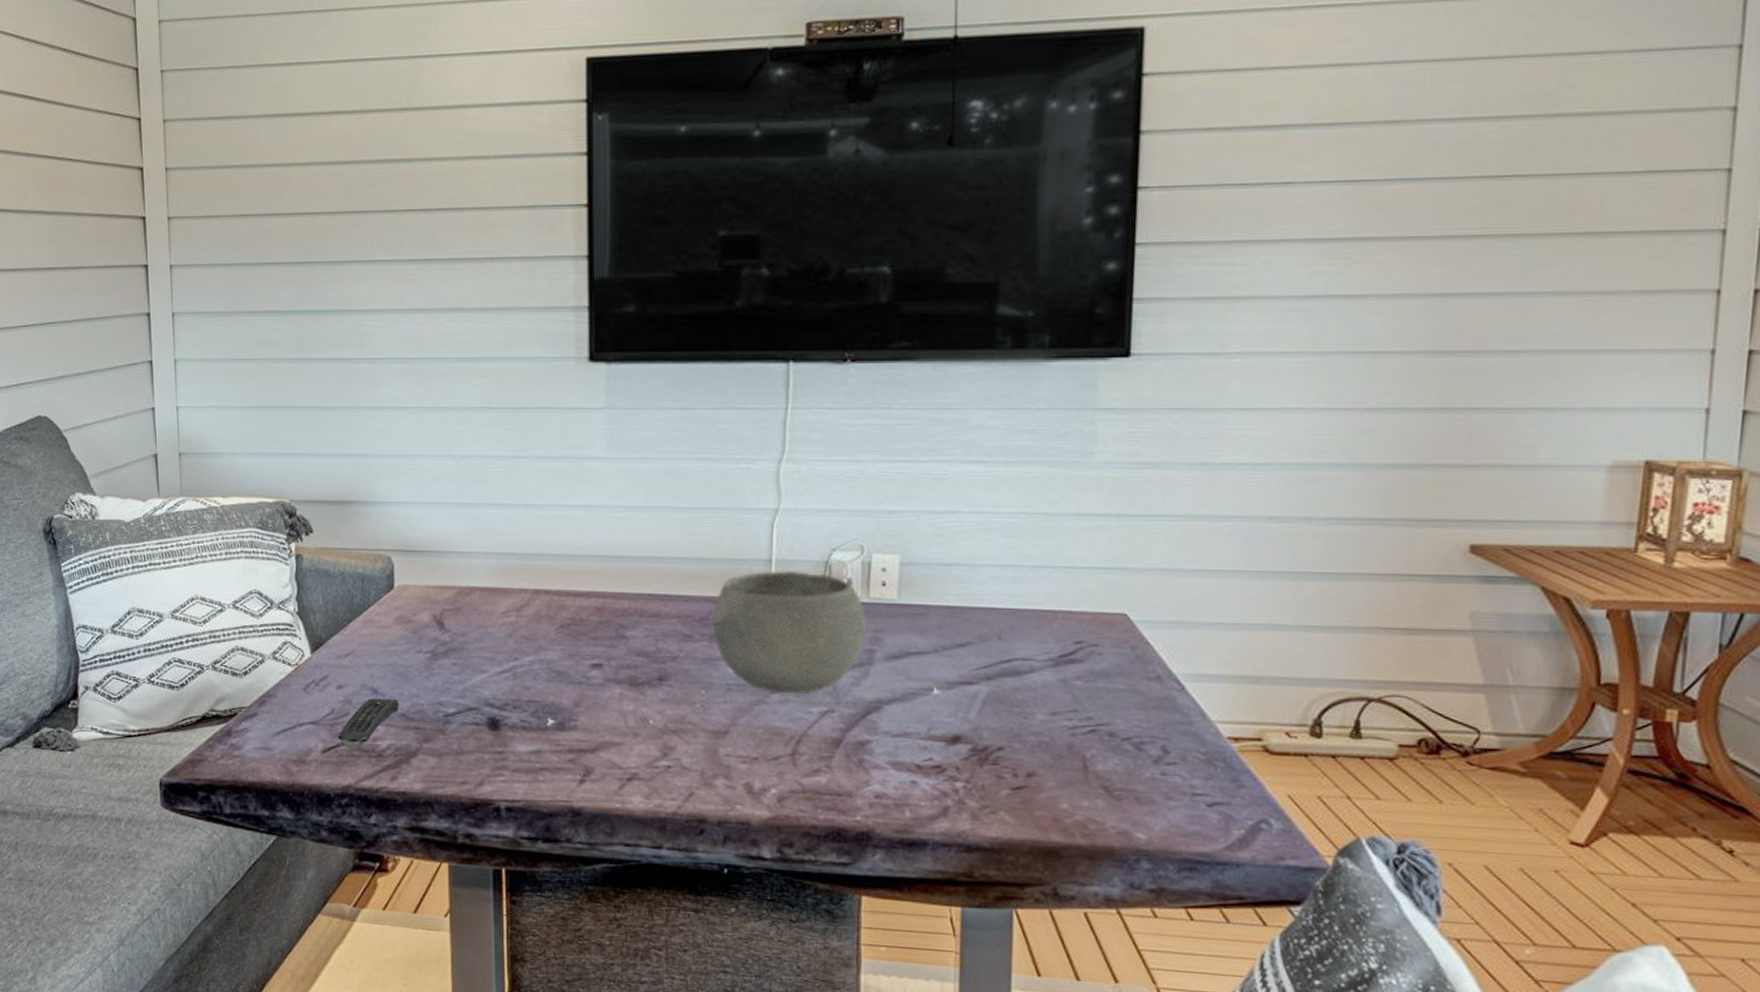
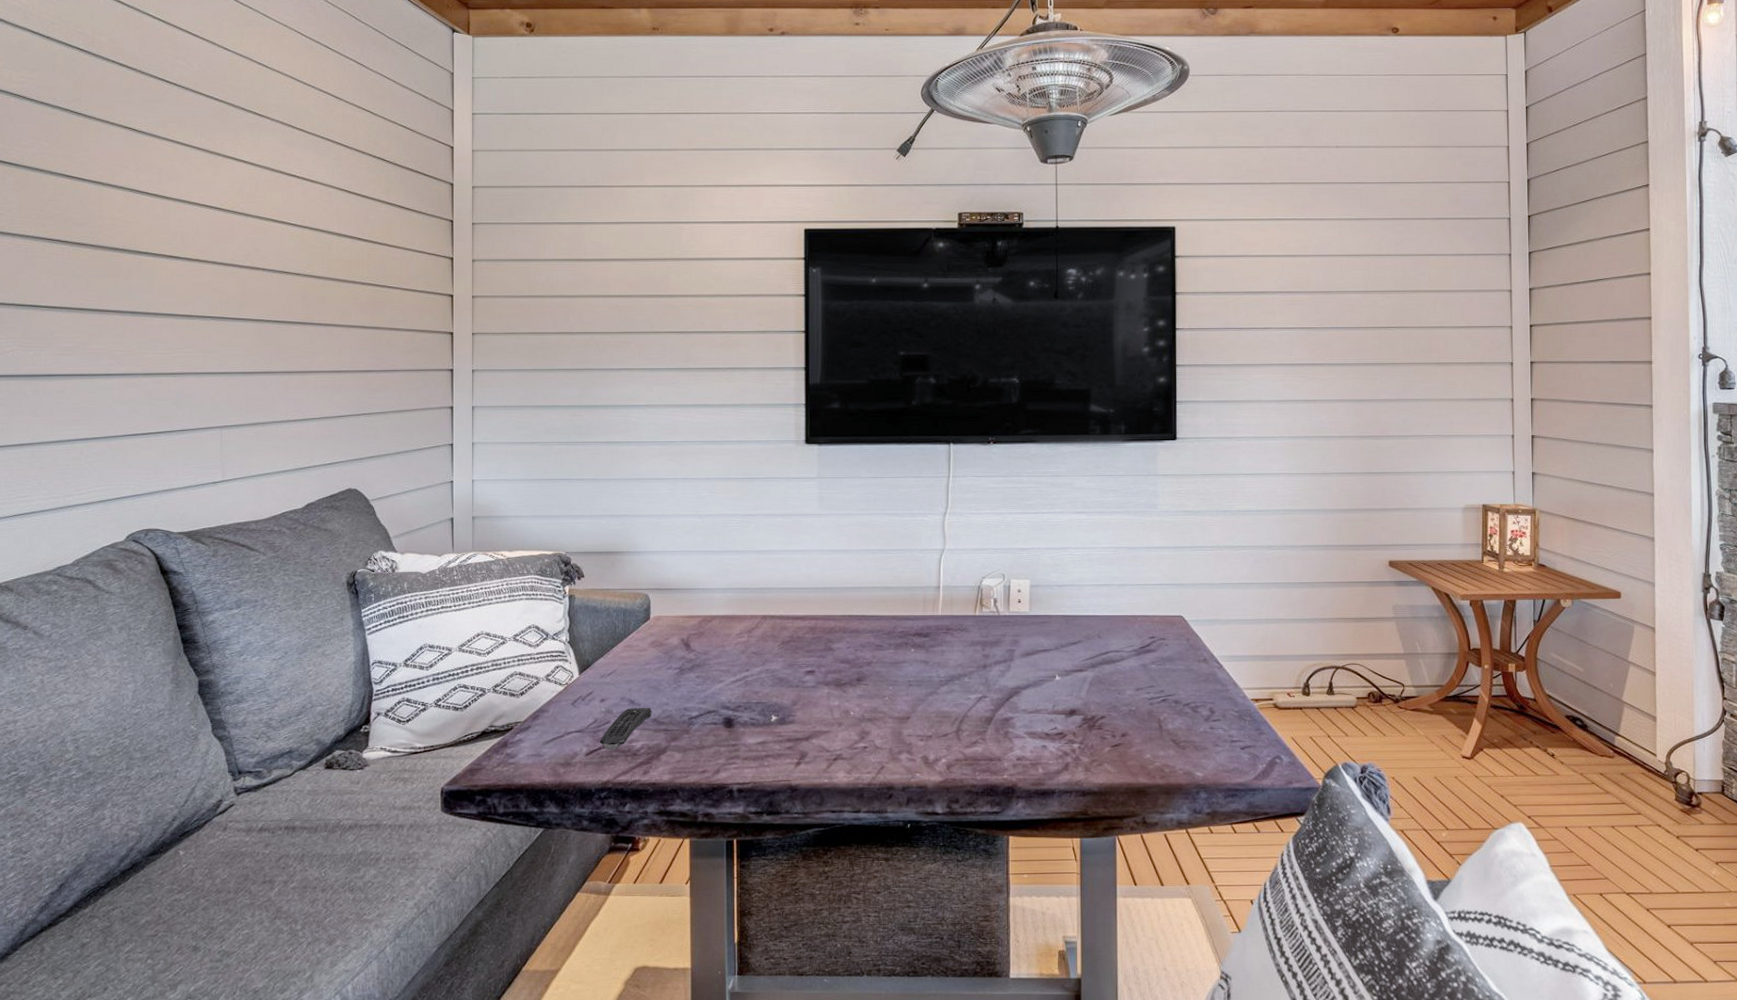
bowl: present [712,570,868,694] -> none [897,593,1009,686]

